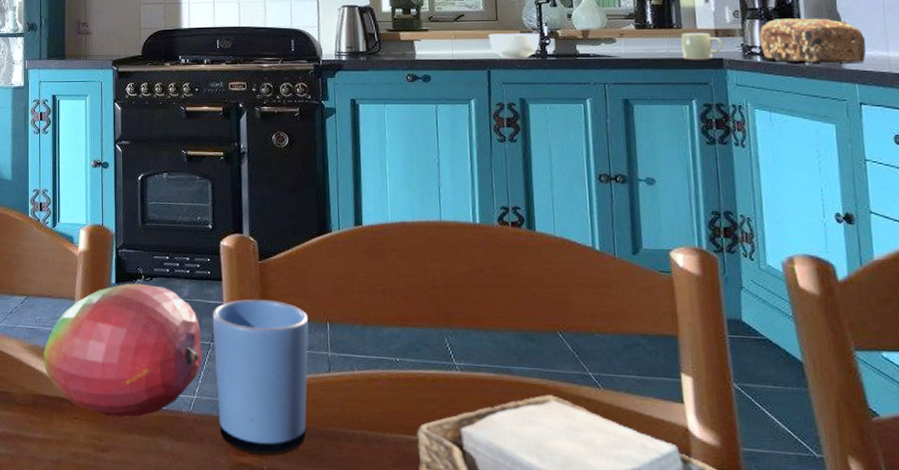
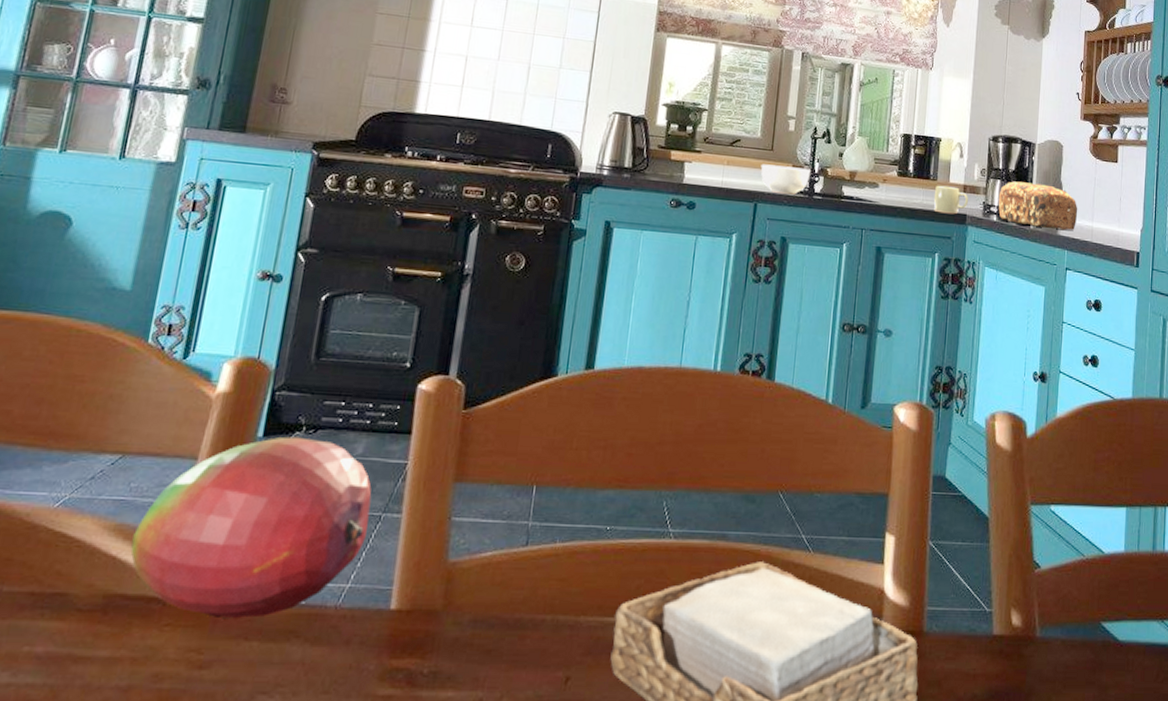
mug: present [212,299,309,457] -> none [374,457,512,657]

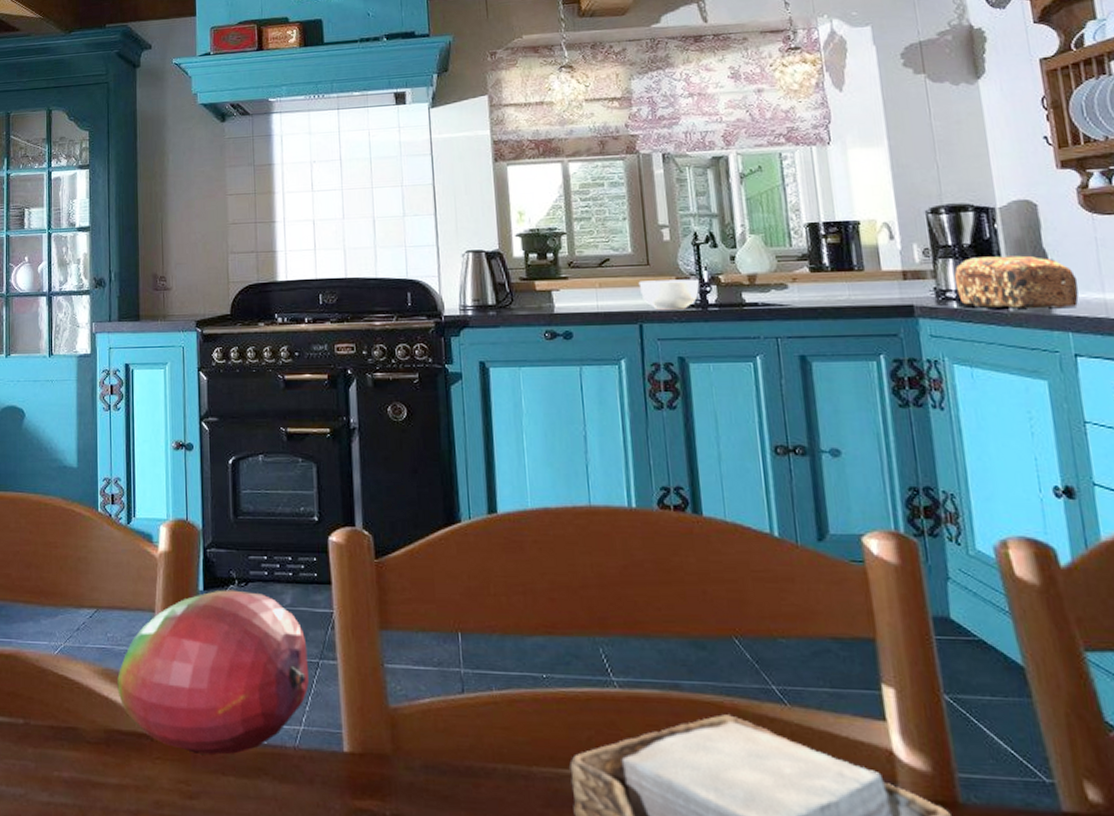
mug: present [933,185,969,215] -> none [863,274,913,308]

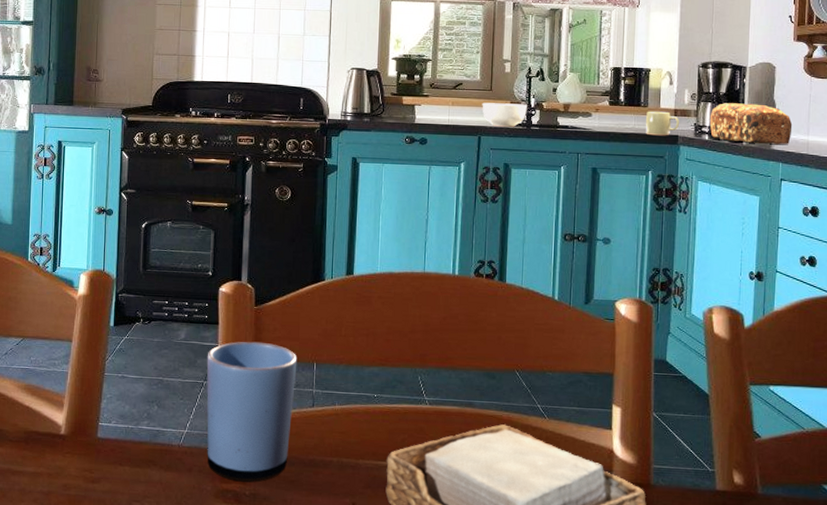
fruit: present [117,589,309,755] -> none [37,326,195,451]
mug: none [320,605,437,800] -> present [206,341,297,483]
mug: none [863,274,913,308] -> present [645,111,680,136]

